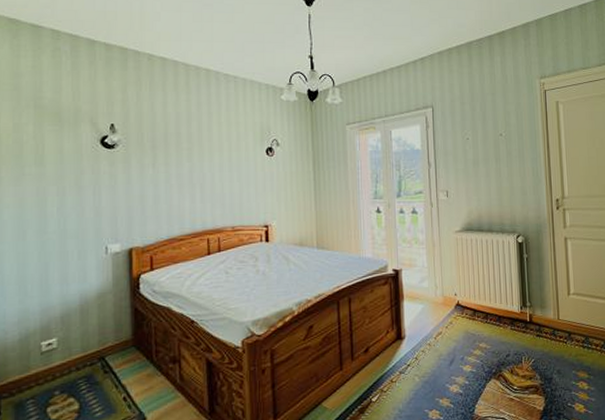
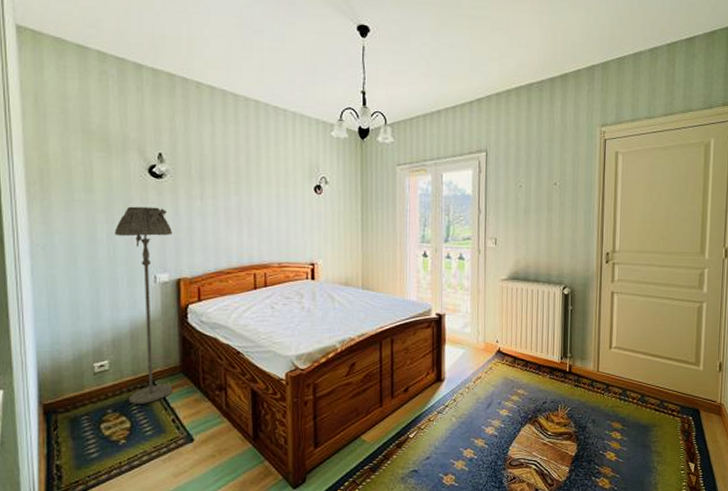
floor lamp: none [65,177,125,384] -> present [114,206,173,404]

